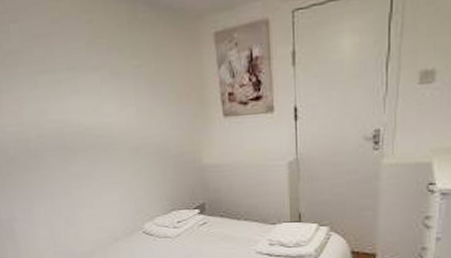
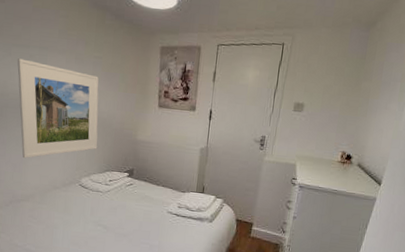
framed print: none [46,88,156,210] -> present [17,58,99,159]

